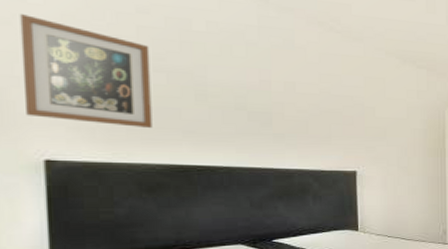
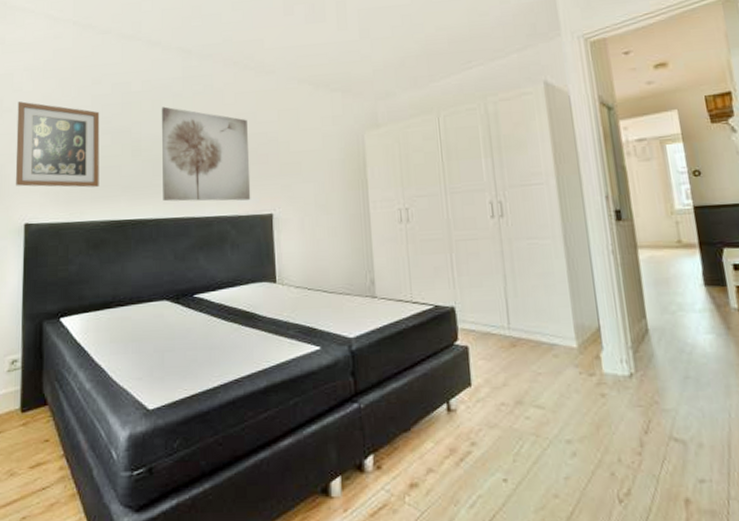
wall art: none [231,53,335,157] -> present [161,106,251,202]

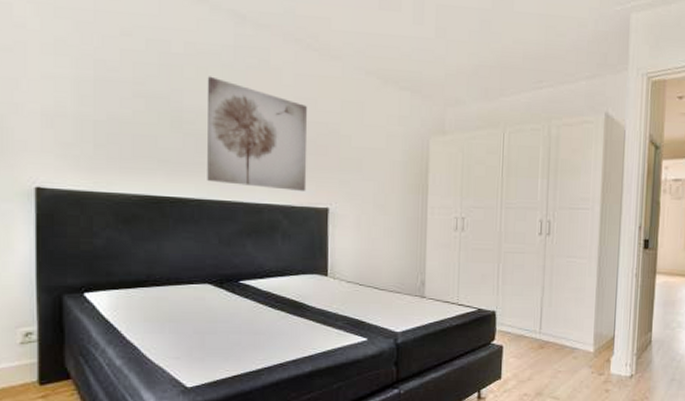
wall art: present [15,101,100,188] -> none [20,41,131,156]

